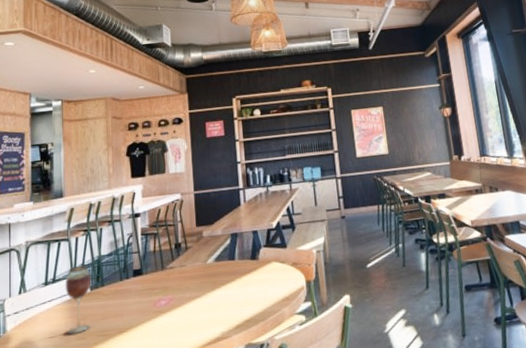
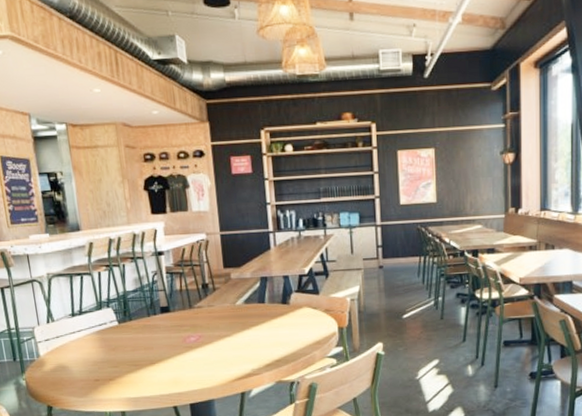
wineglass: present [65,264,92,335] -> none [92,299,121,362]

